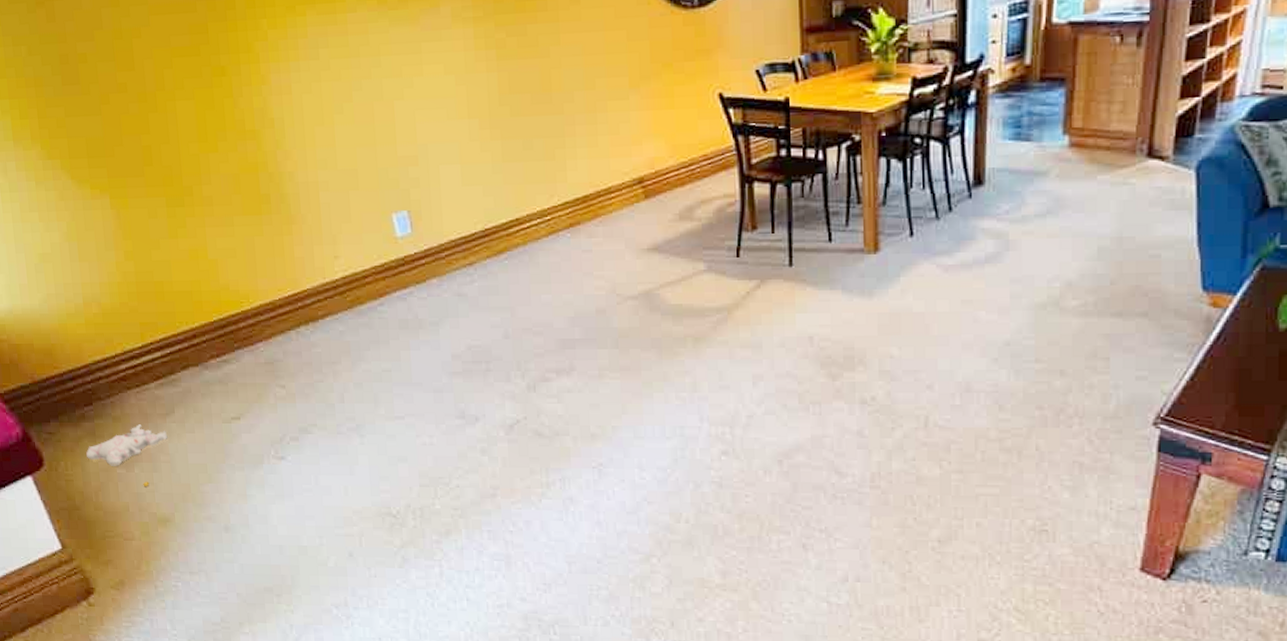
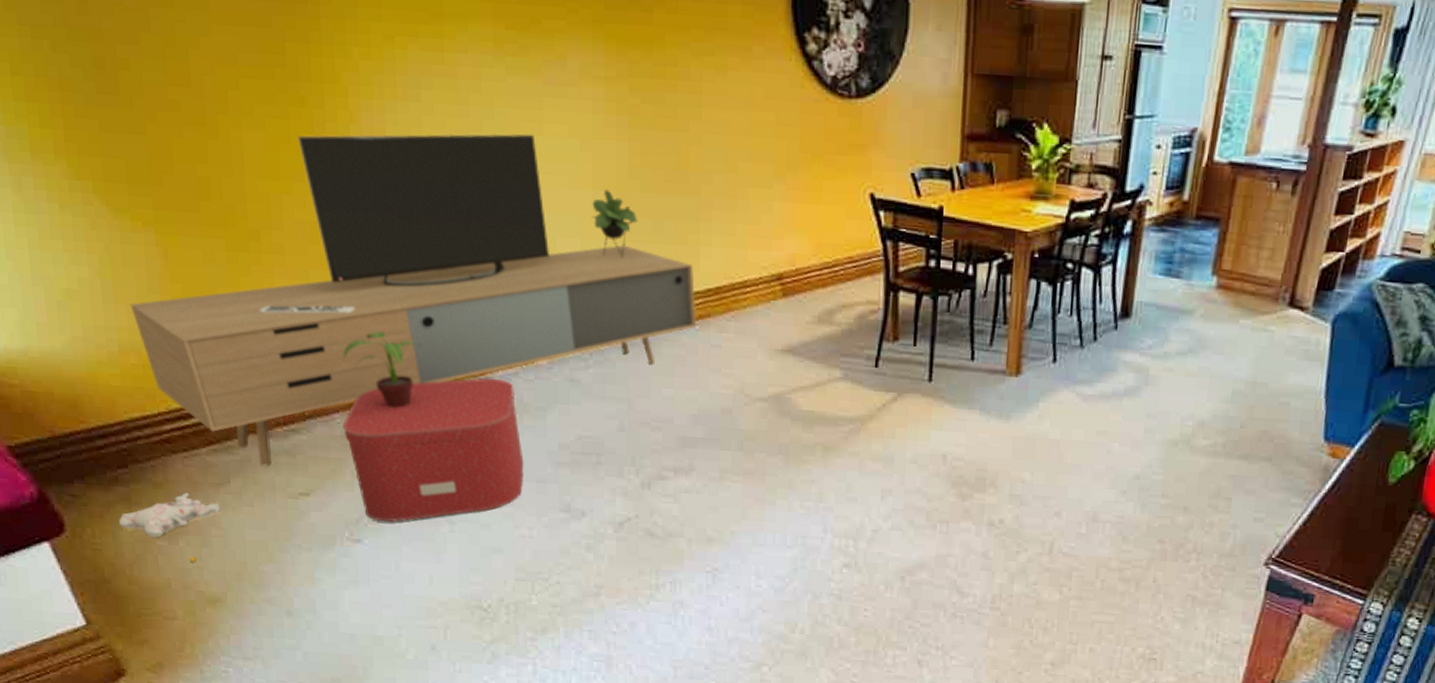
media console: none [91,76,569,396] -> present [130,133,697,467]
potted plant: none [263,266,330,333] -> present [343,332,423,408]
storage box: none [266,299,423,439] -> present [343,378,524,522]

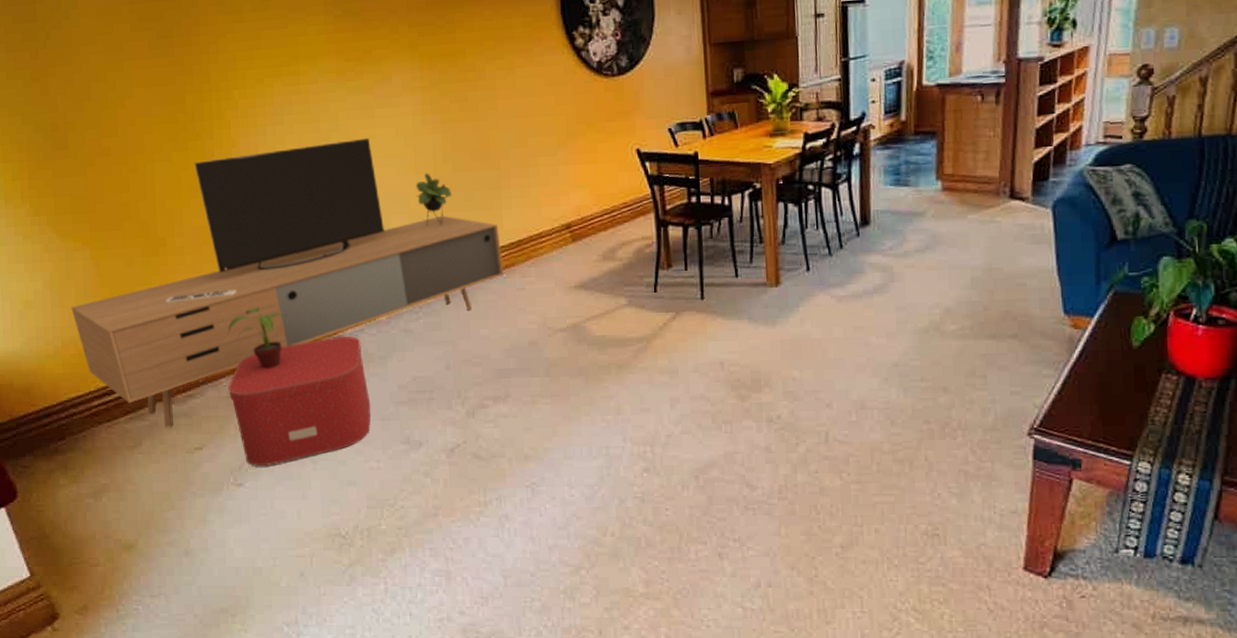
plush toy: present [119,493,221,562] -> none [58,456,135,515]

